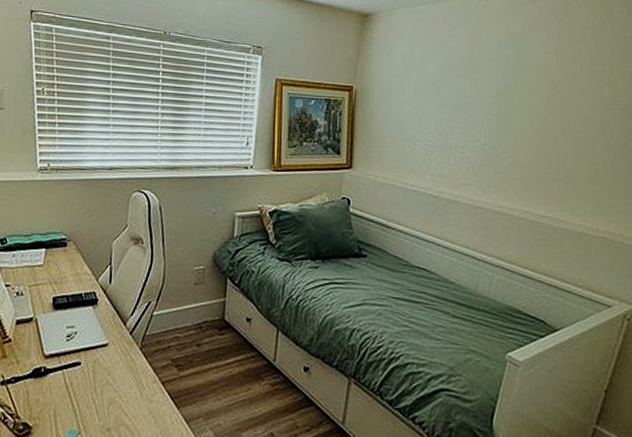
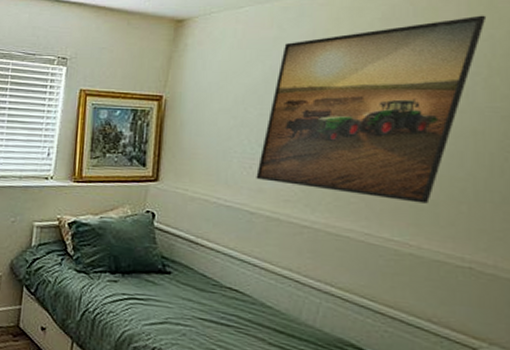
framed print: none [436,22,608,184] -> present [256,15,487,204]

